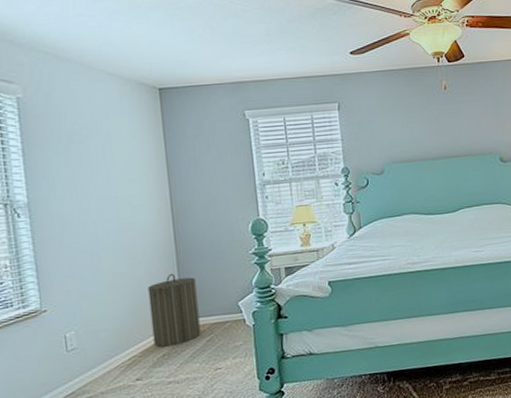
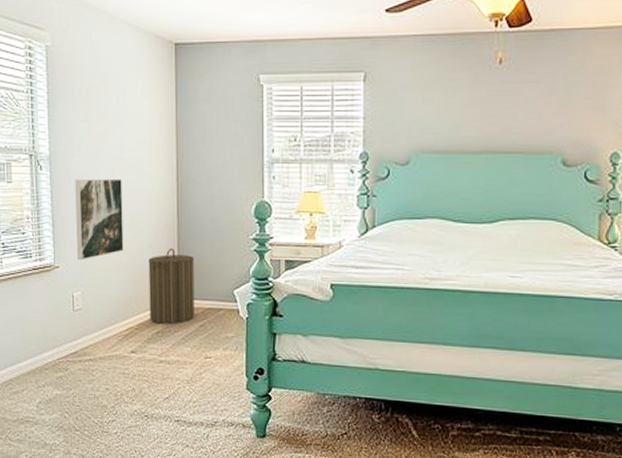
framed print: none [59,215,120,301] -> present [75,178,124,260]

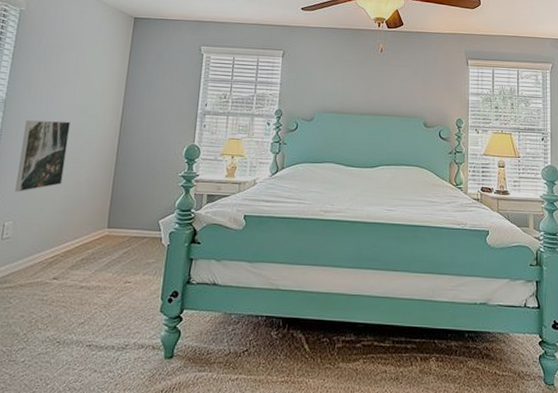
laundry hamper: present [148,247,195,324] -> none [76,182,127,252]

